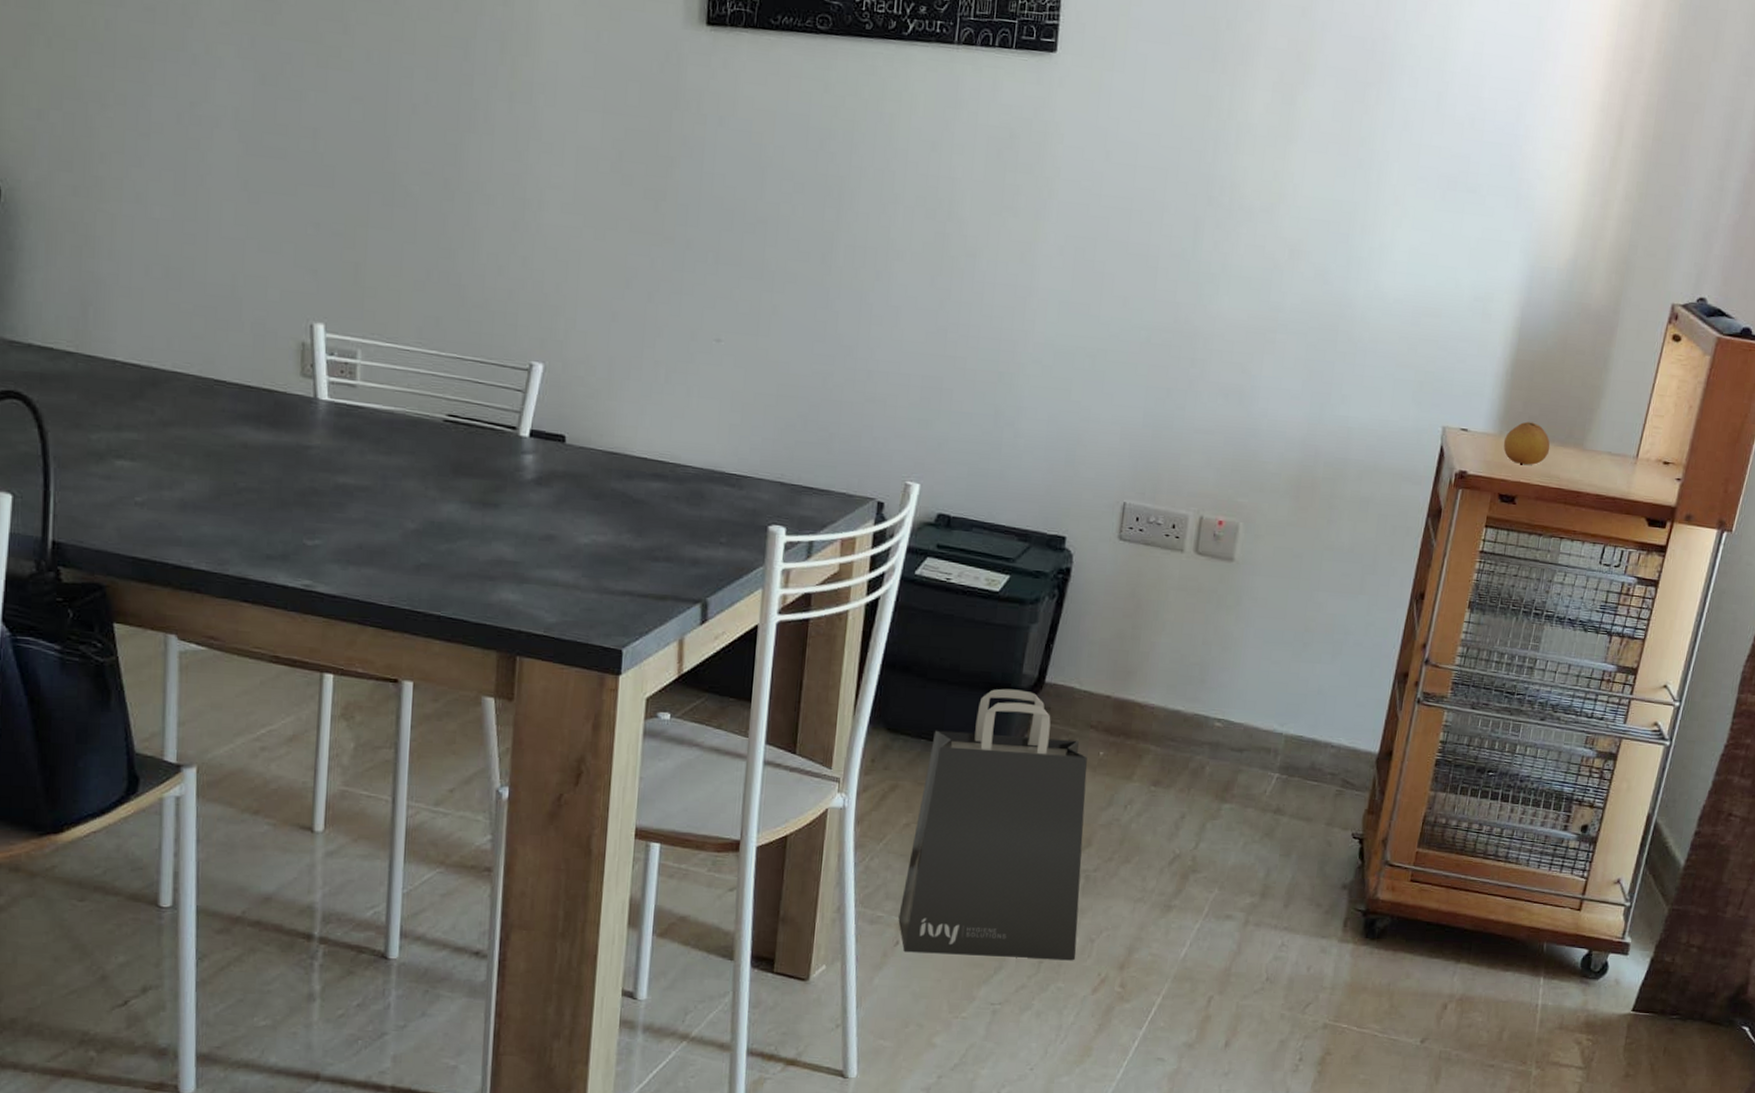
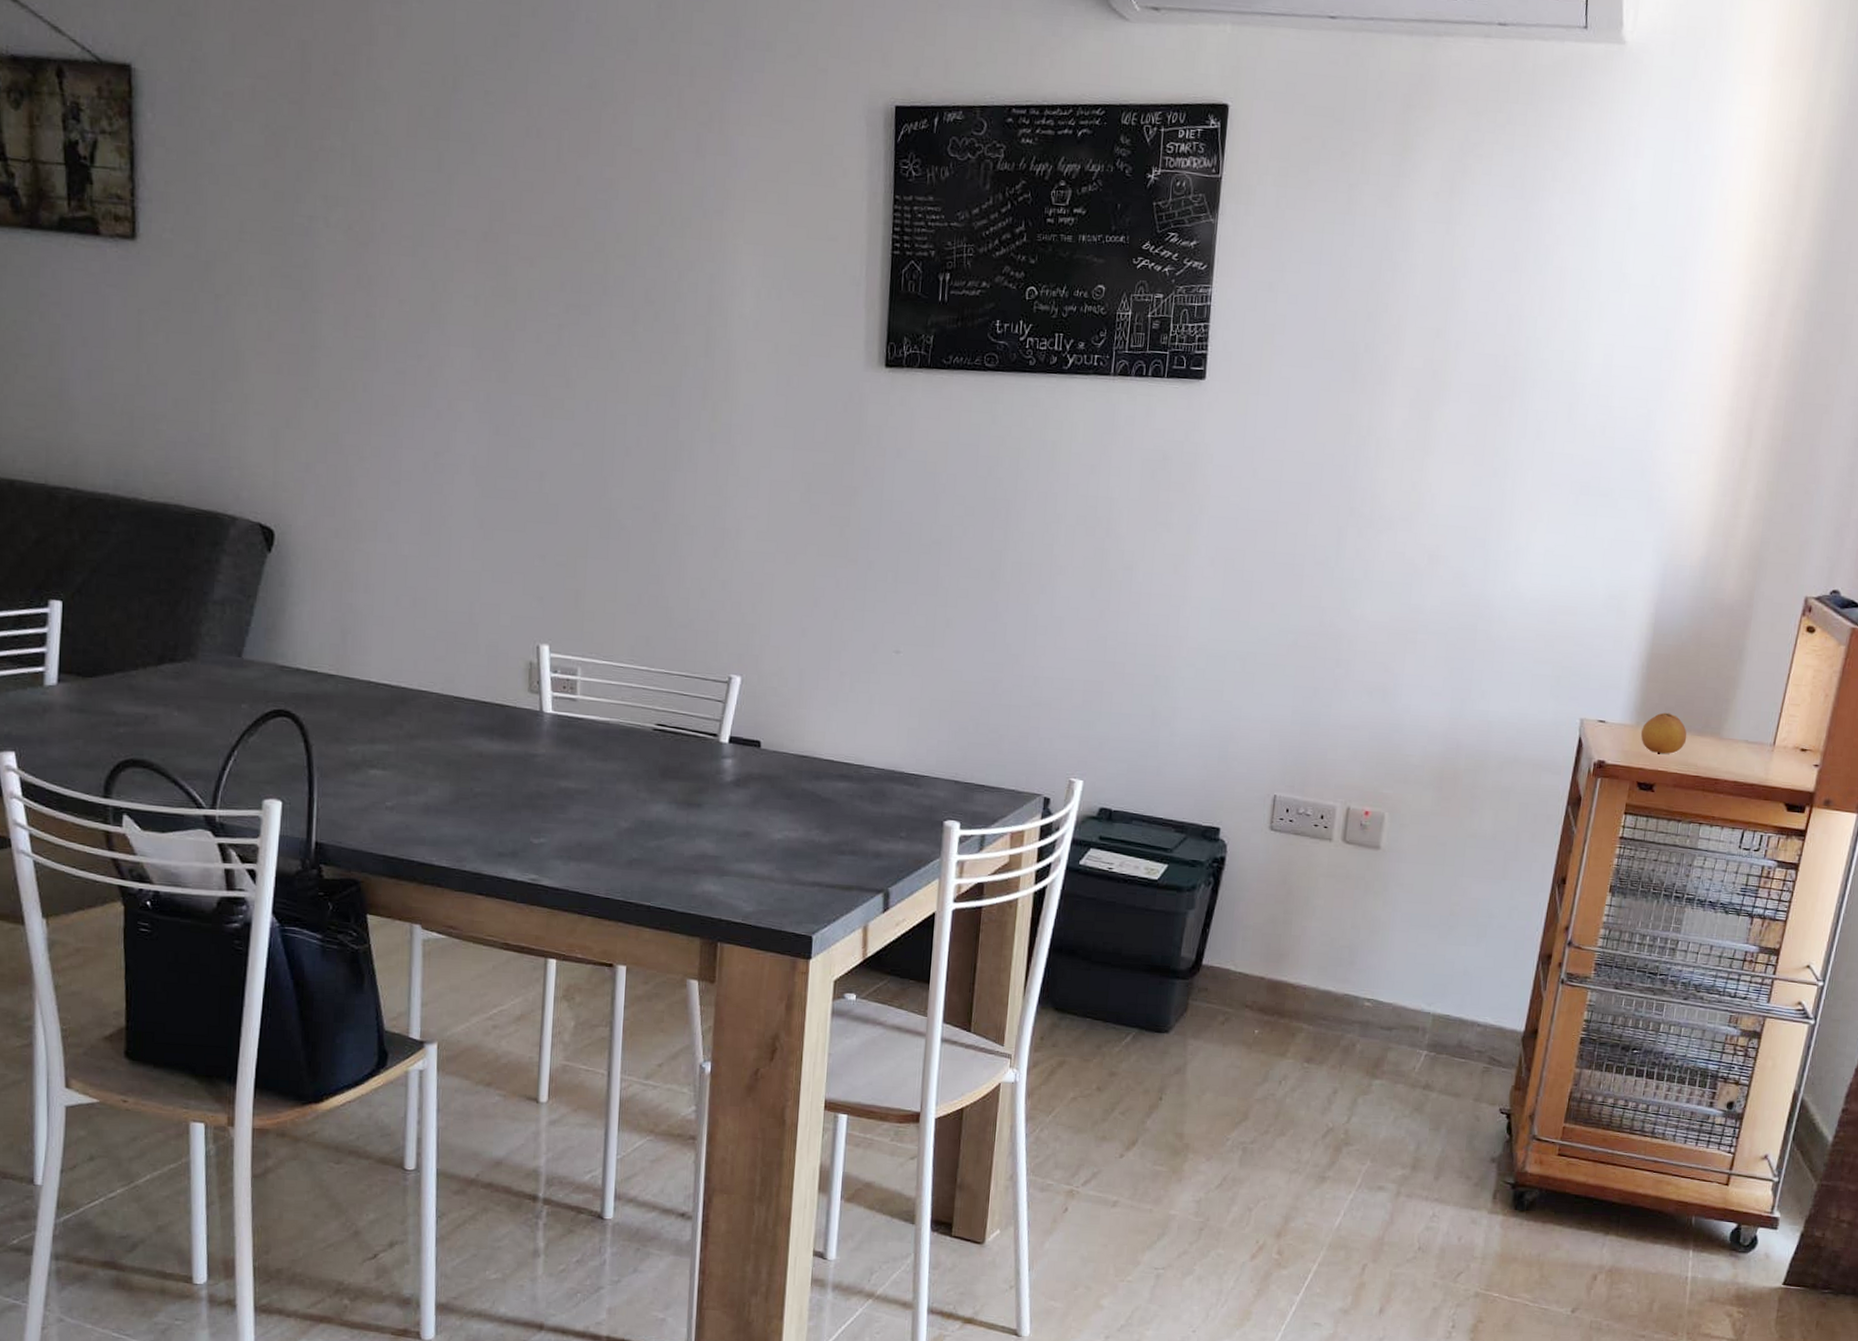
shopping bag: present [898,688,1087,960] -> none [1067,970,1243,1228]

